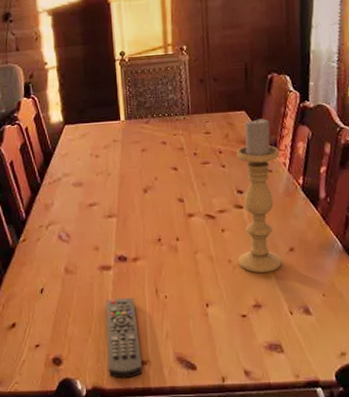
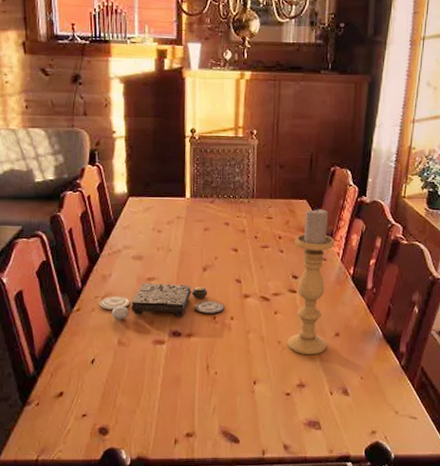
board game: none [44,208,169,247] -> present [99,283,224,319]
remote control: present [105,298,143,378] -> none [154,372,188,449]

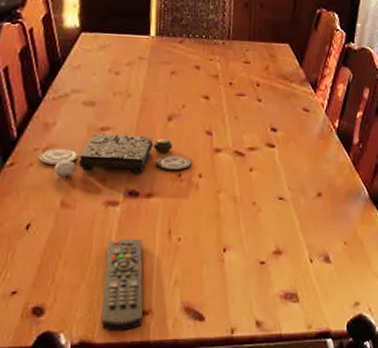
remote control: none [154,372,188,449] -> present [101,239,144,331]
candle holder: present [288,207,335,356] -> none [263,52,319,218]

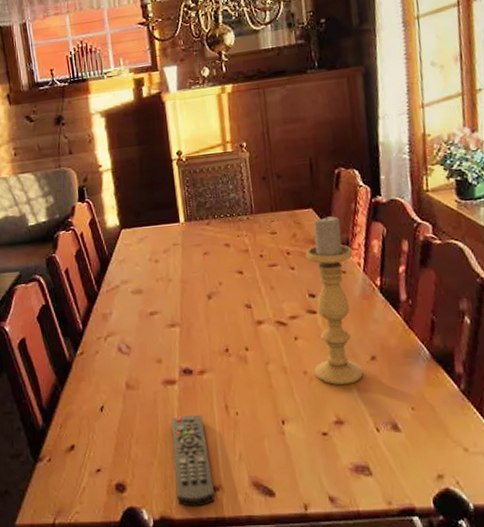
board game: present [39,134,191,176] -> none [102,316,237,360]
candle holder: none [263,52,319,218] -> present [305,214,364,386]

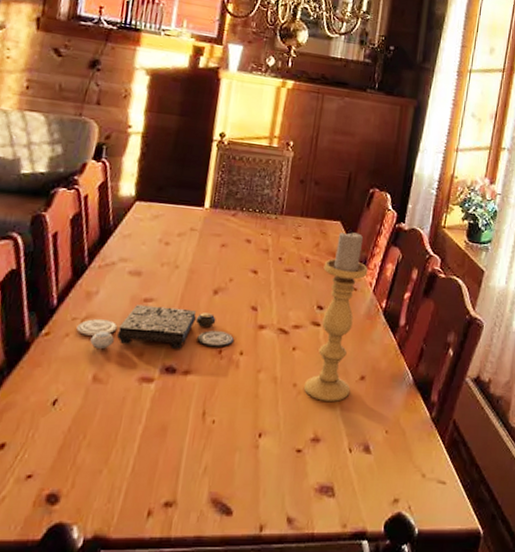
board game: none [102,316,237,360] -> present [76,305,234,349]
remote control: present [170,415,215,507] -> none [120,419,174,525]

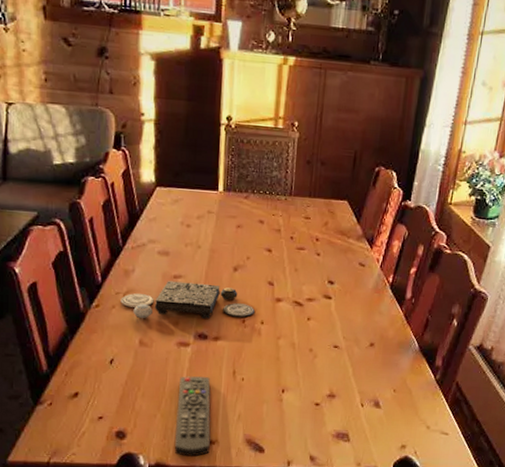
remote control: none [120,419,174,525] -> present [174,376,211,457]
candle holder: present [304,230,368,403] -> none [319,209,375,365]

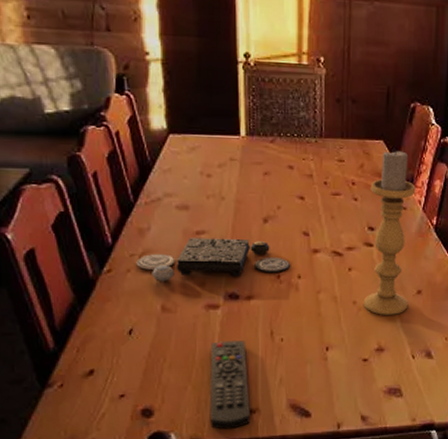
candle holder: none [319,209,375,365] -> present [364,148,416,316]

